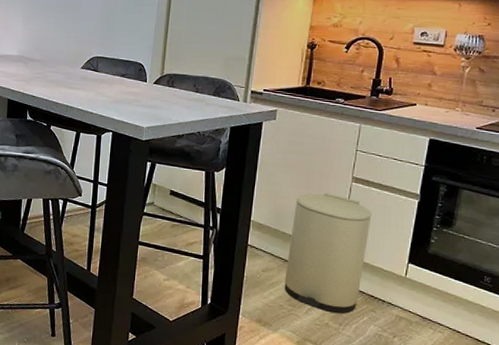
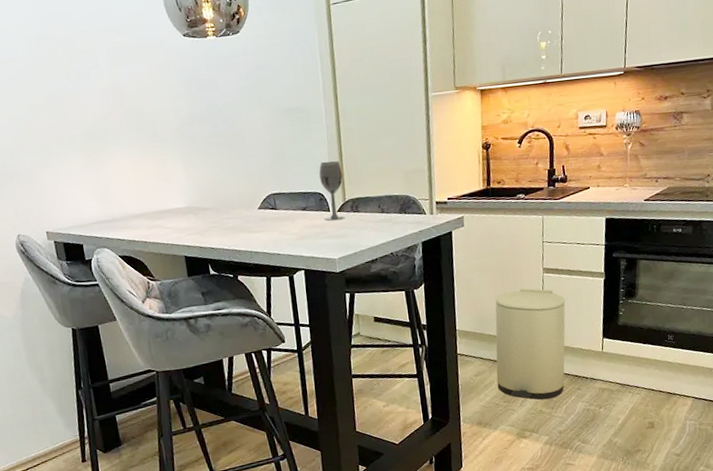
wine glass: none [140,35,166,92] -> present [318,161,345,222]

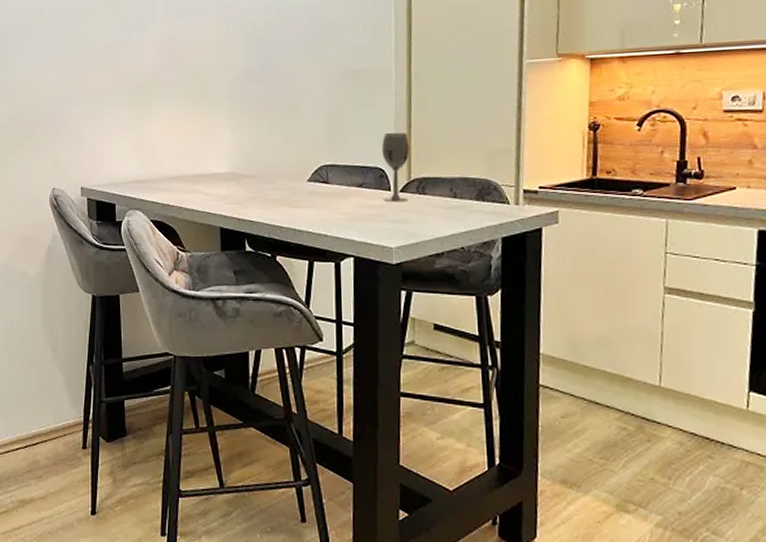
pedal bin: present [495,288,566,400] -> none [591,310,695,463]

